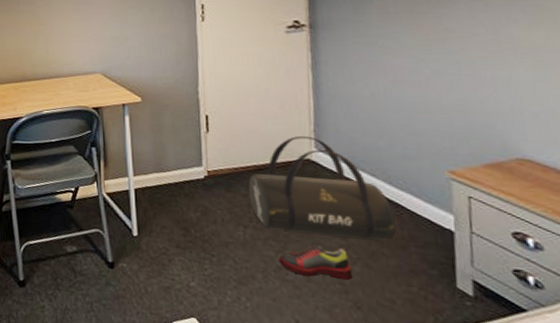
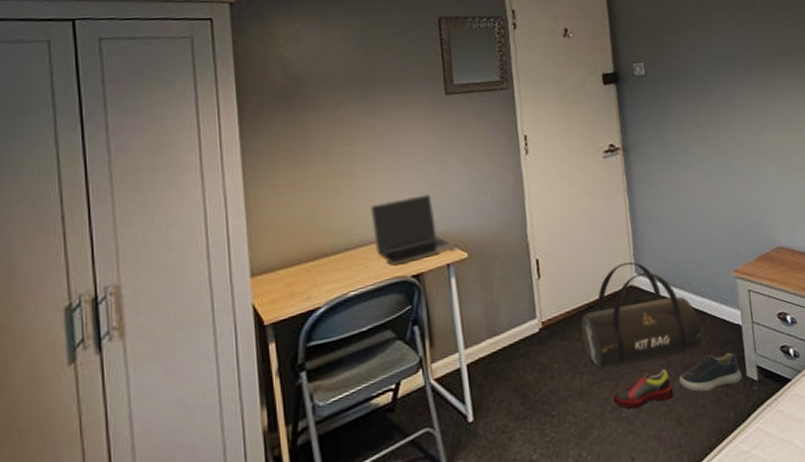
laptop: none [63,45,131,97] -> present [371,194,456,266]
shoe: none [360,250,450,291] -> present [678,352,743,392]

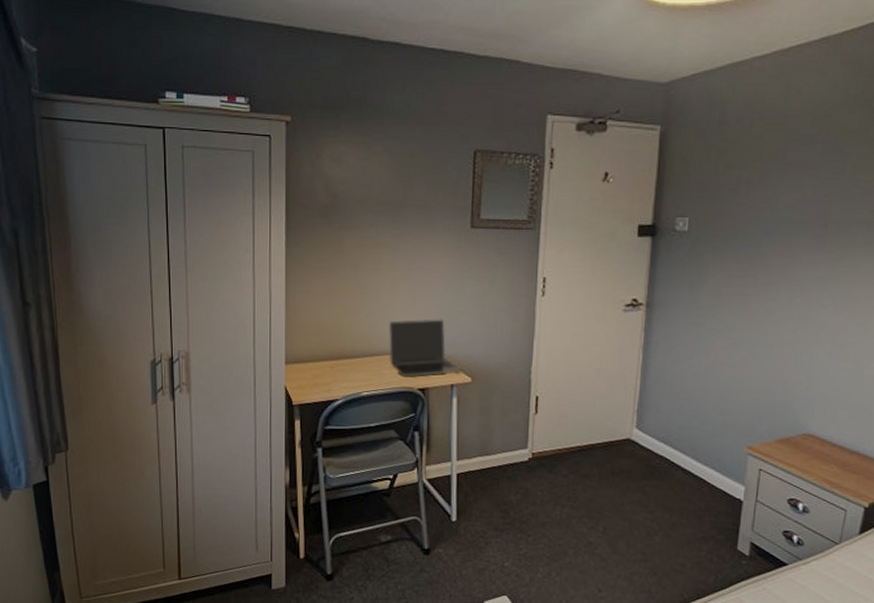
duffel bag: present [581,261,703,369] -> none [570,416,697,512]
shoe: present [613,369,674,409] -> none [590,519,654,549]
shoe: present [678,352,743,392] -> none [661,520,732,553]

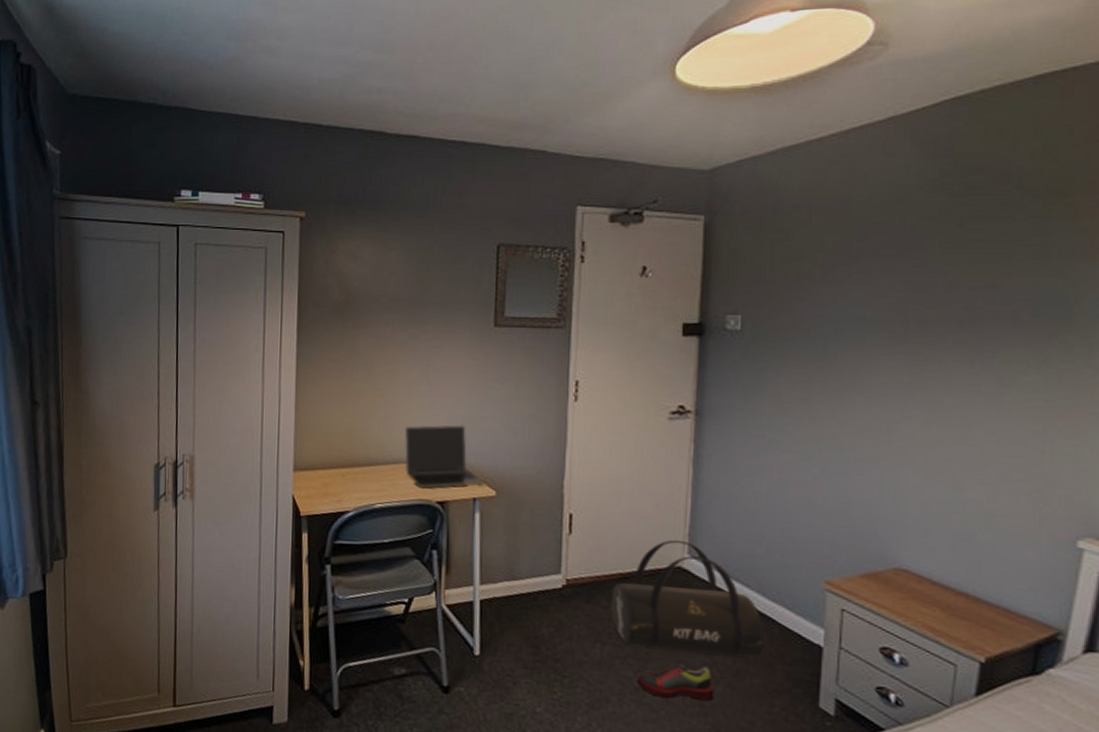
duffel bag: none [570,416,697,512] -> present [611,539,765,658]
shoe: none [590,519,654,549] -> present [637,663,714,701]

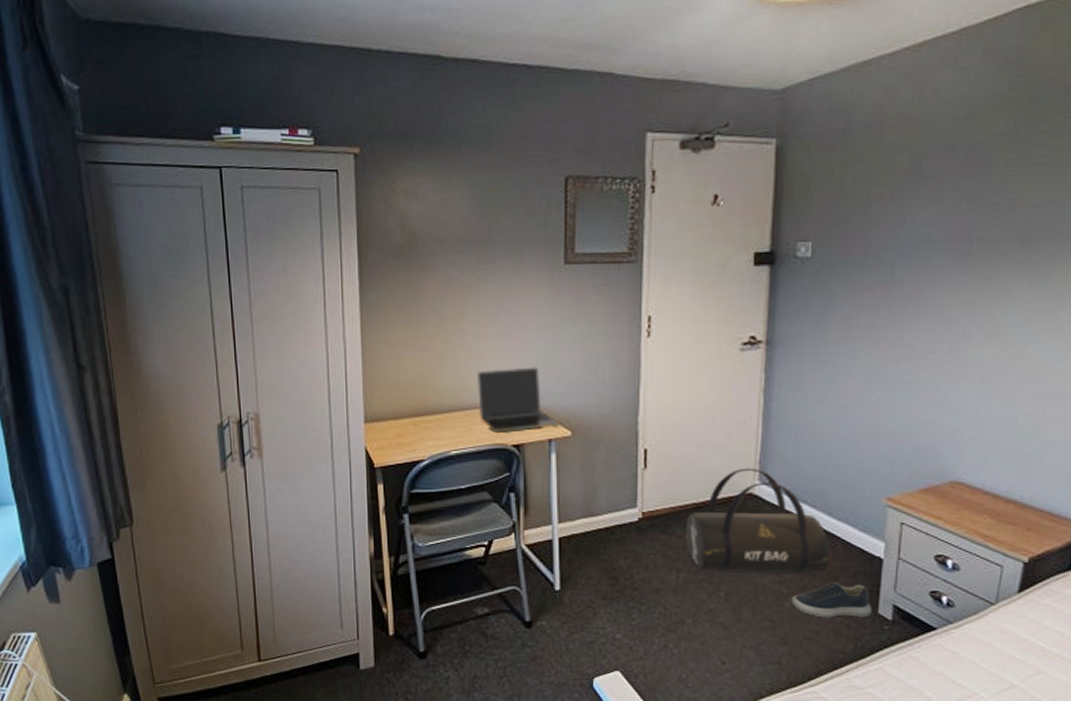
shoe: present [637,663,714,701] -> none [710,583,783,616]
shoe: none [723,668,812,711] -> present [790,582,872,618]

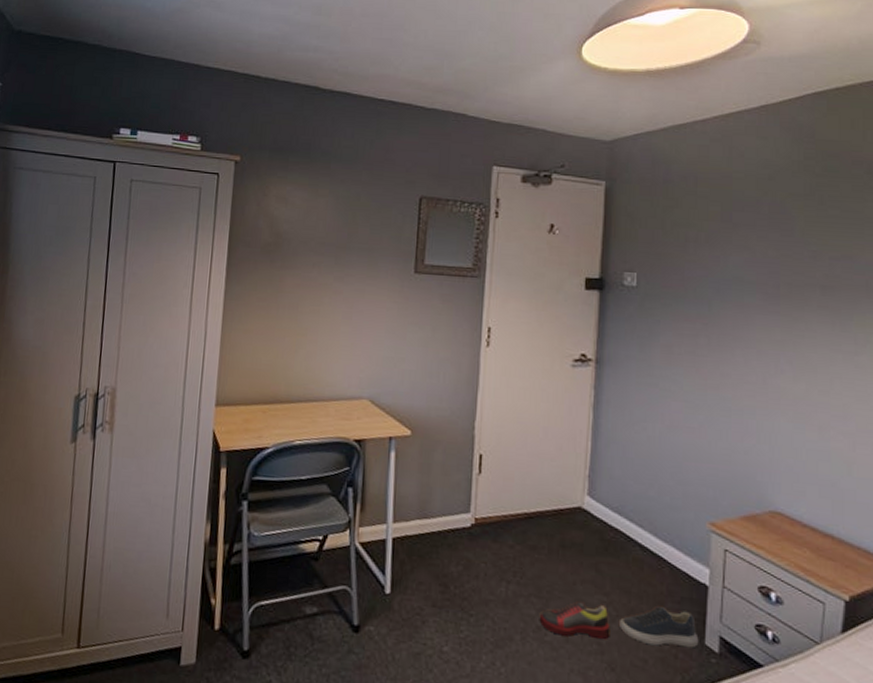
laptop: present [477,367,559,433] -> none [324,364,400,427]
duffel bag: present [685,467,830,573] -> none [516,481,656,596]
shoe: none [710,583,783,616] -> present [539,601,610,639]

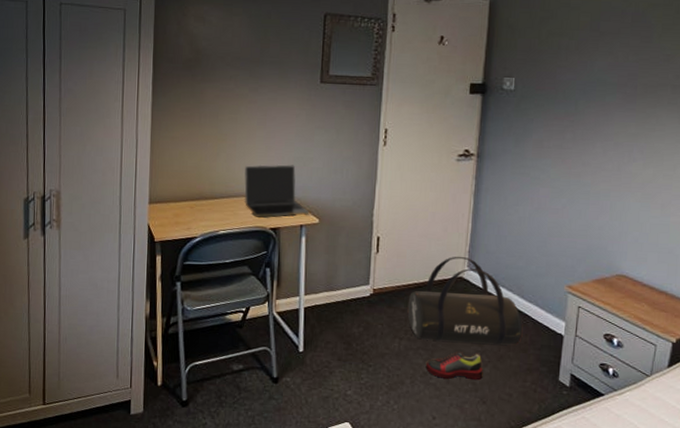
laptop: none [324,364,400,427] -> present [244,164,310,218]
duffel bag: none [516,481,656,596] -> present [407,256,522,345]
shoe: present [618,606,699,648] -> none [490,353,554,384]

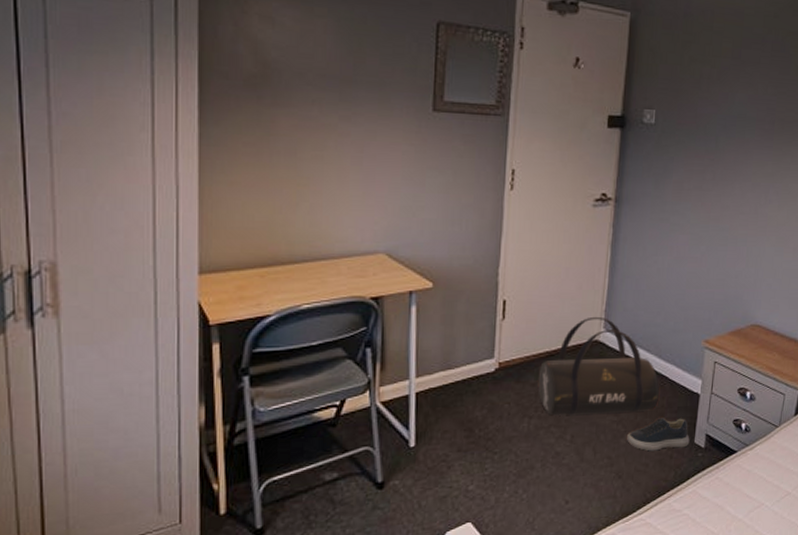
laptop: present [244,164,310,218] -> none [334,216,421,285]
shoe: present [425,352,483,380] -> none [558,424,619,457]
shoe: none [490,353,554,384] -> present [626,418,690,451]

